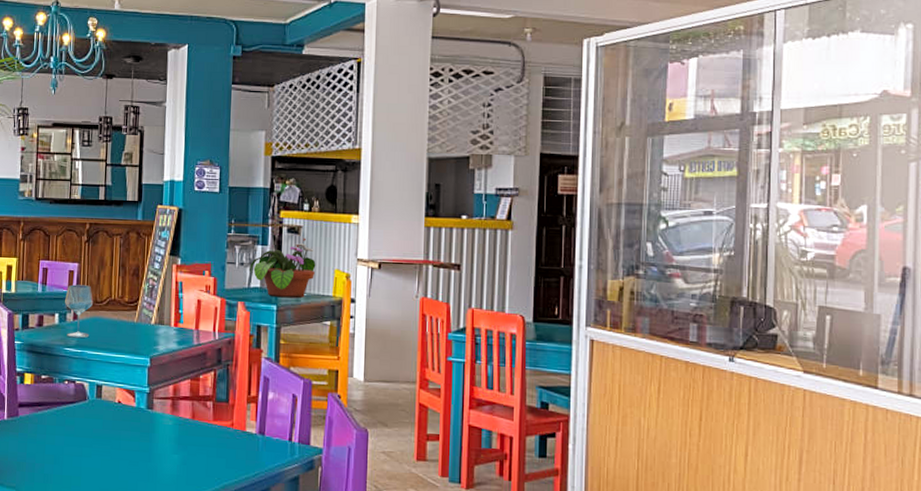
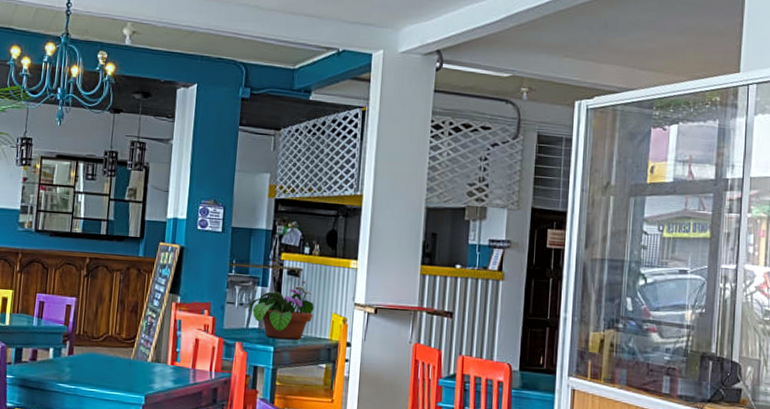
wine glass: present [65,284,94,339] -> none [60,319,90,374]

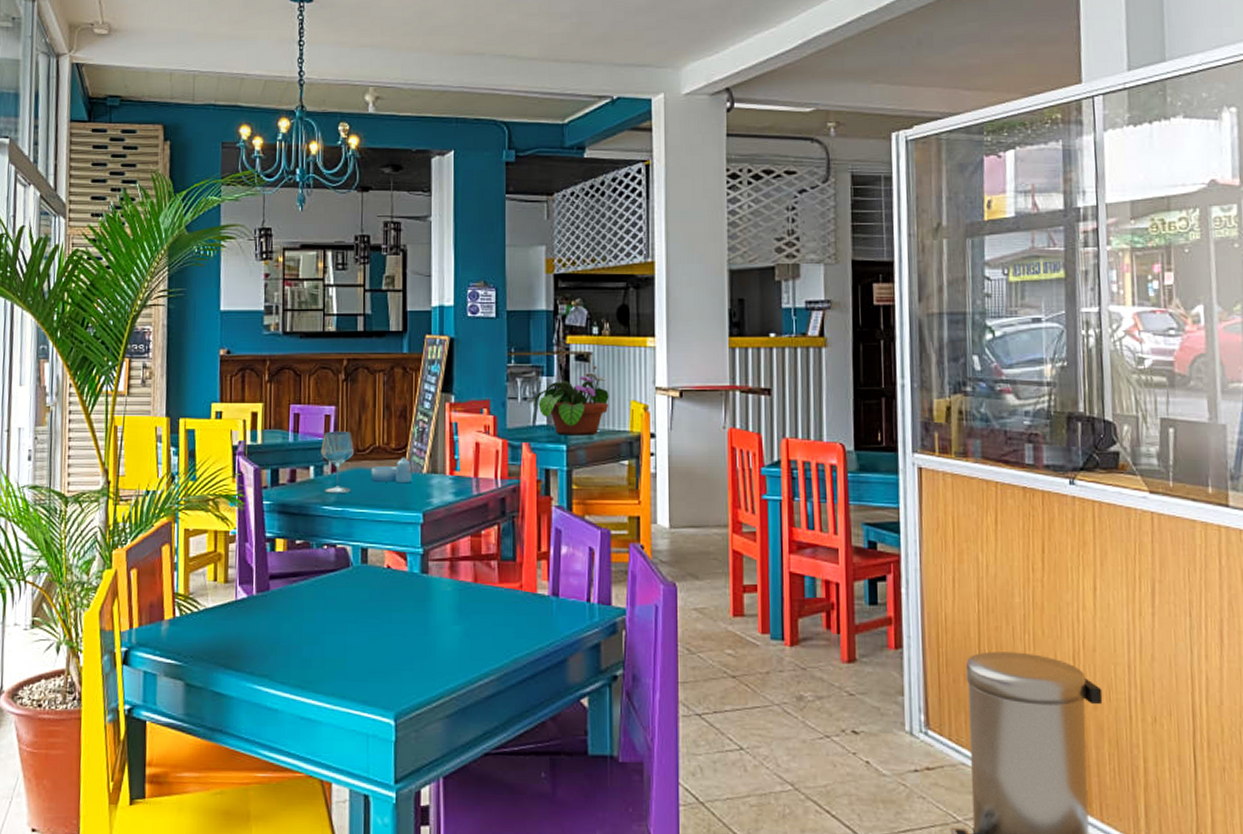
wine glass: none [60,319,90,374] -> present [321,431,355,494]
sugar dispenser: none [102,346,139,369] -> present [371,457,412,484]

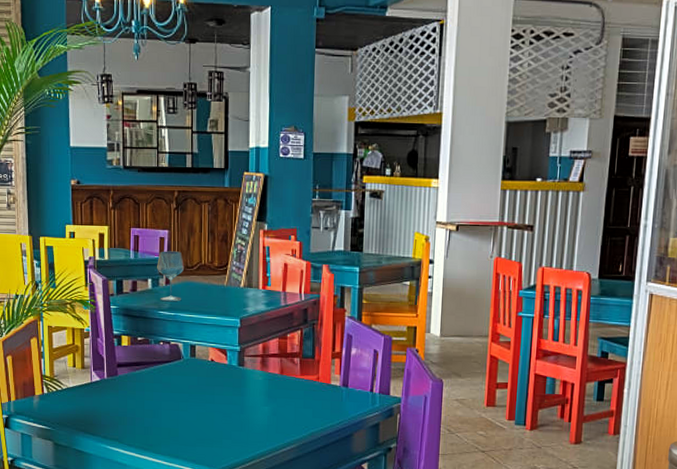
sugar dispenser: present [371,457,412,484] -> none [198,273,232,295]
potted flower: present [534,366,609,436] -> none [333,202,397,261]

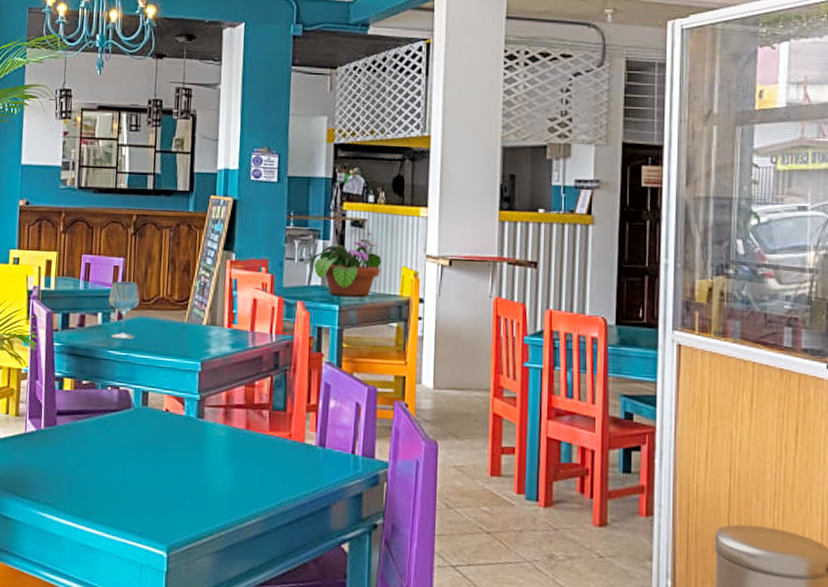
potted flower: none [333,202,397,261] -> present [310,232,382,298]

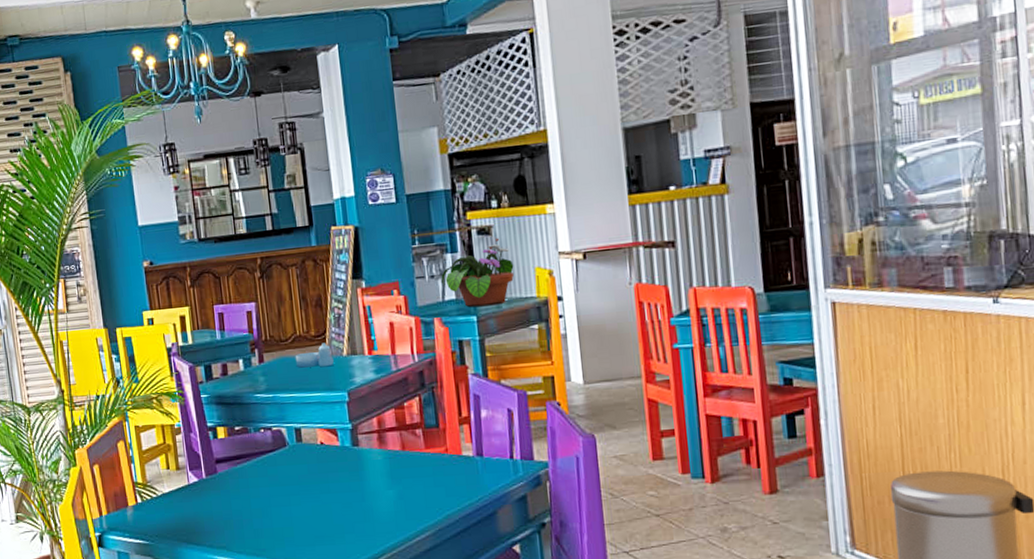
wine glass: present [109,281,140,340] -> none [247,324,279,383]
sugar dispenser: none [154,308,193,334] -> present [295,342,334,368]

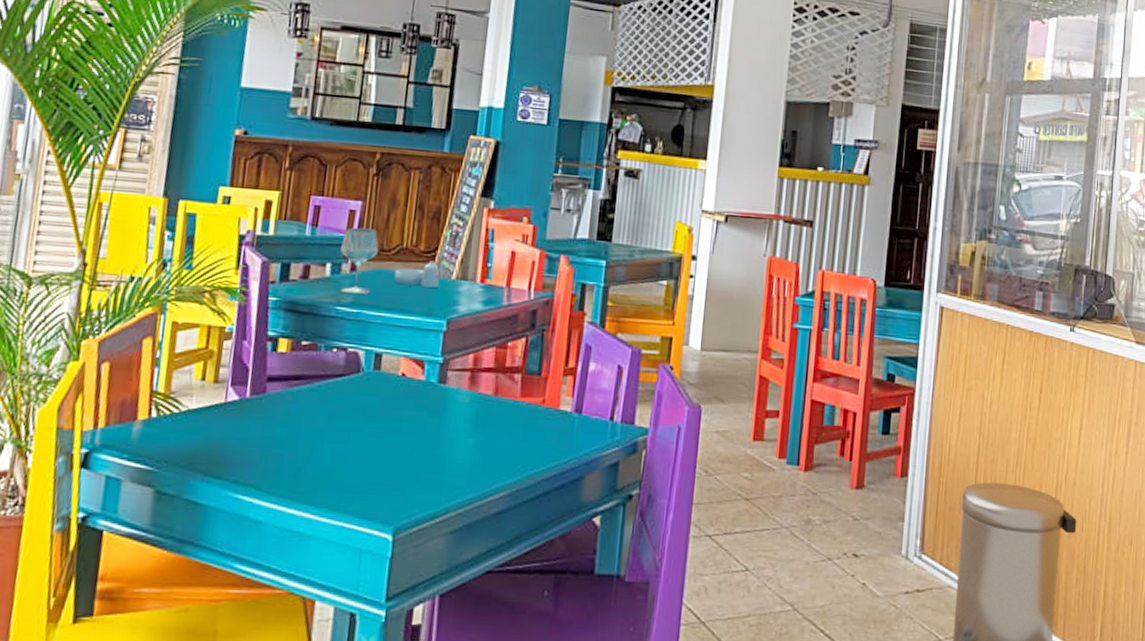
wine glass: none [247,324,279,383] -> present [340,227,379,295]
potted flower: present [441,238,515,308] -> none [577,183,655,253]

